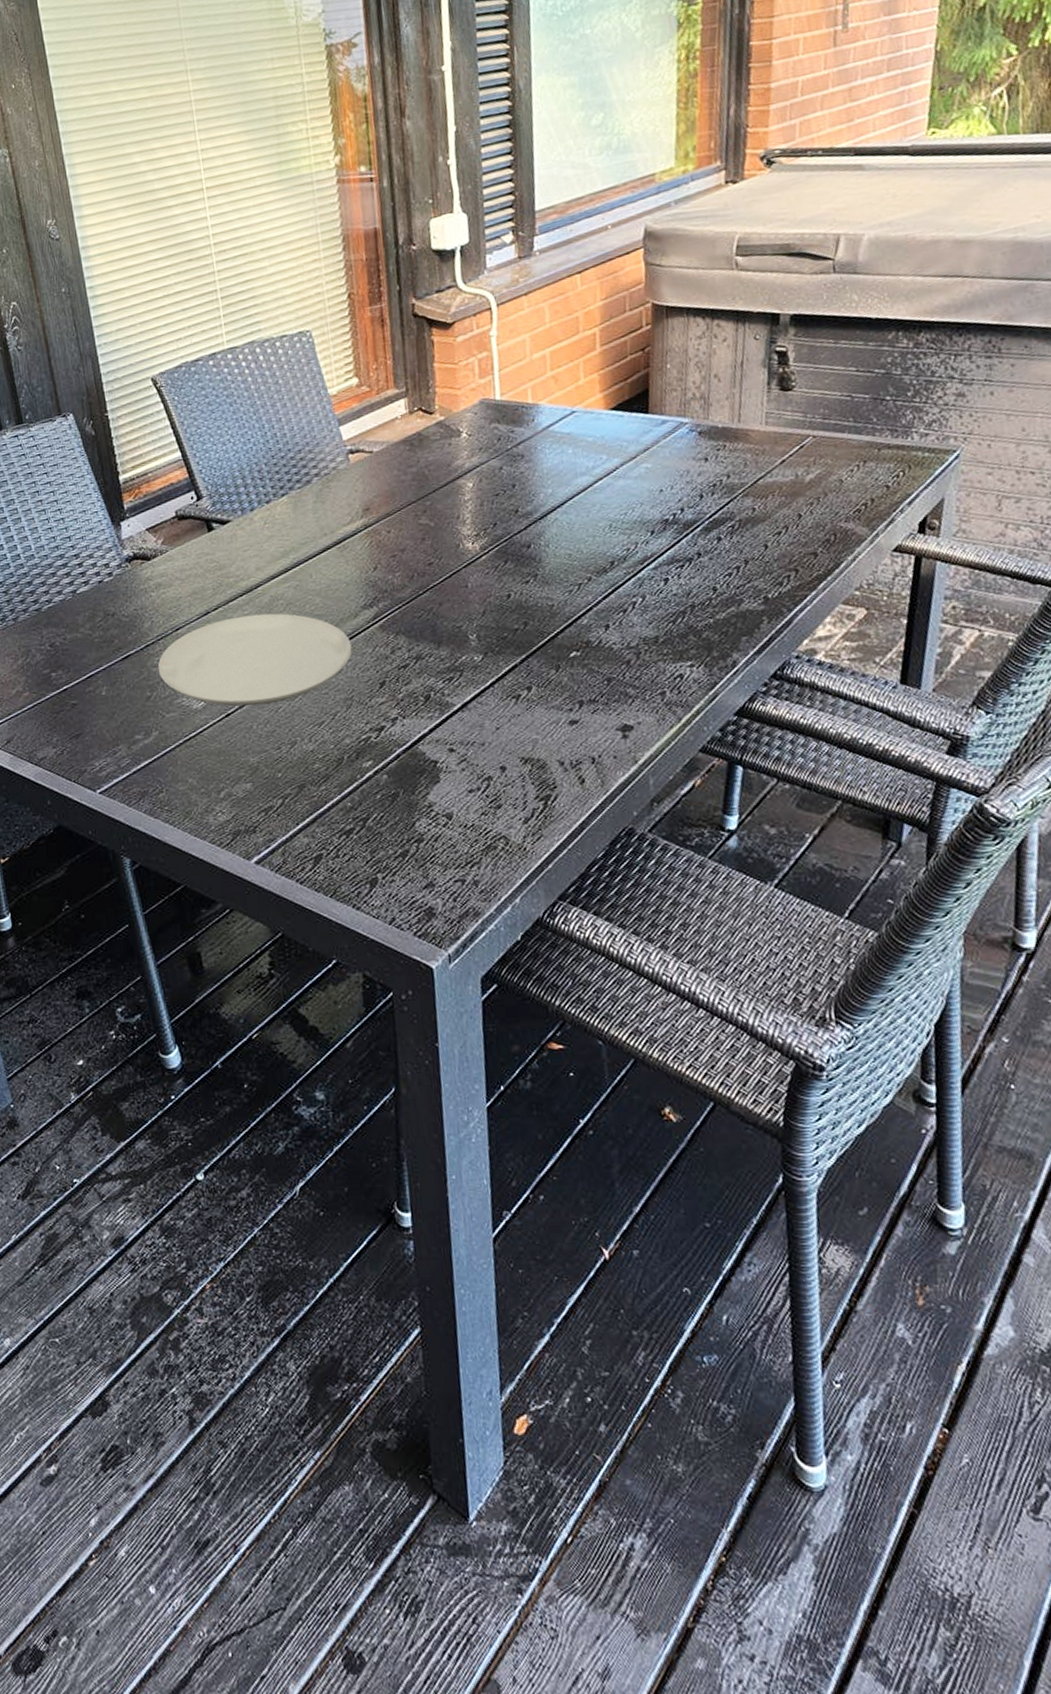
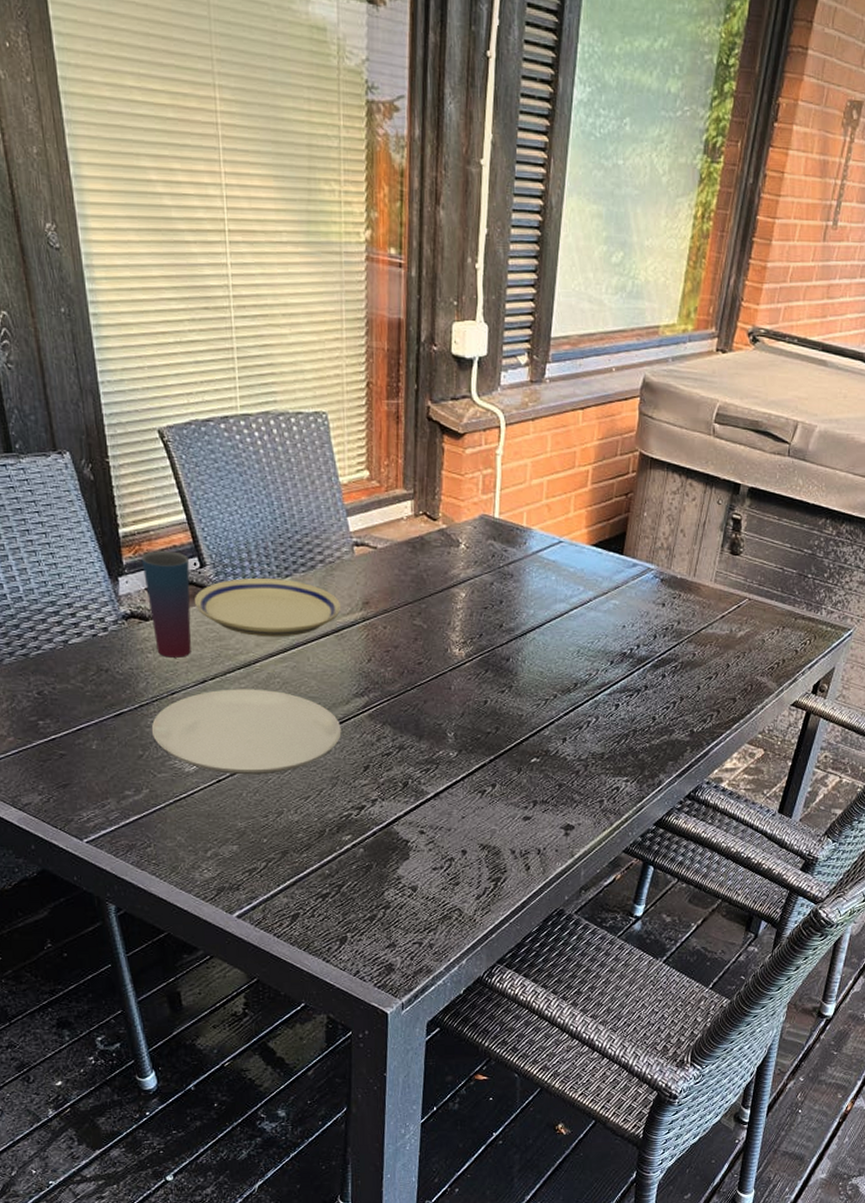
cup: none [141,489,193,594] -> present [141,551,191,658]
plate: none [193,498,341,560] -> present [195,577,341,637]

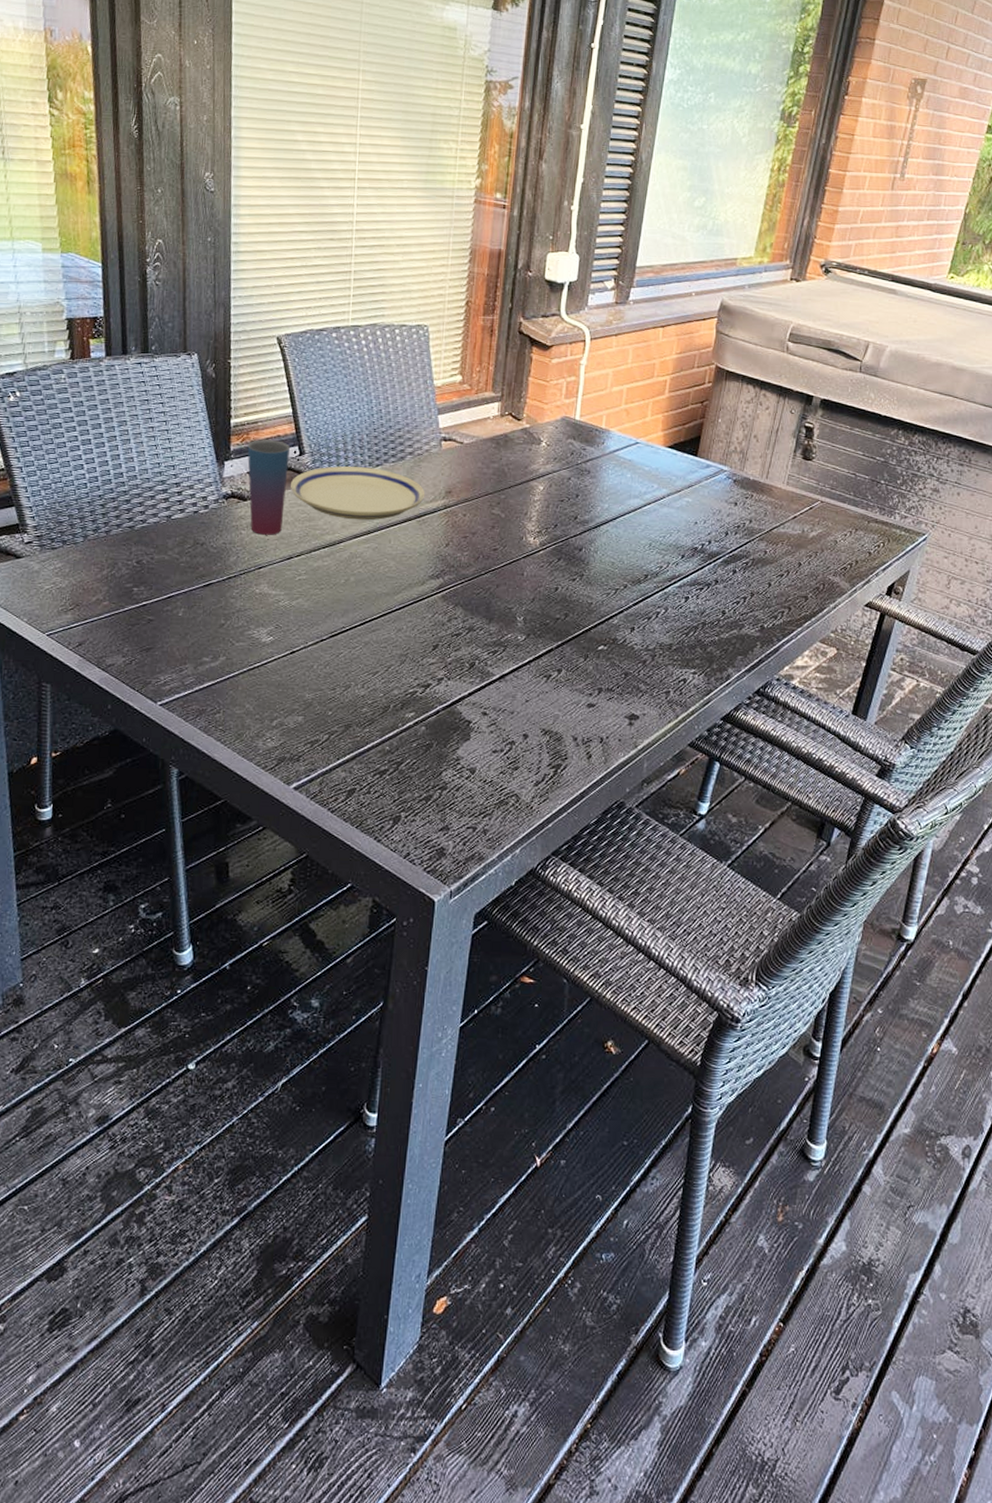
plate: present [151,689,342,775] -> none [235,566,415,649]

